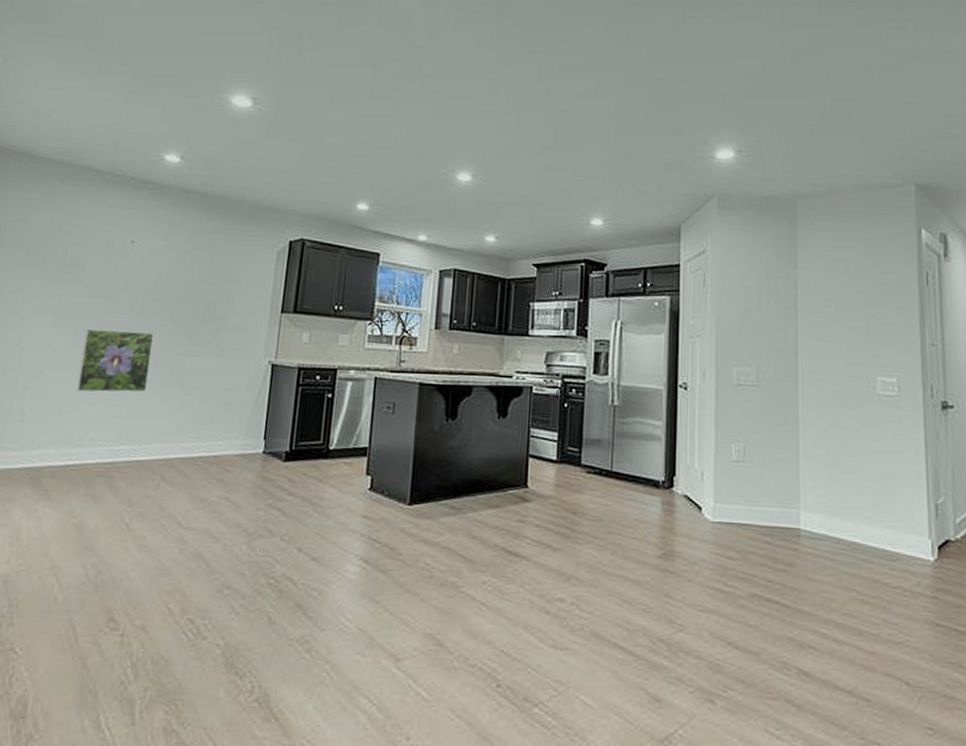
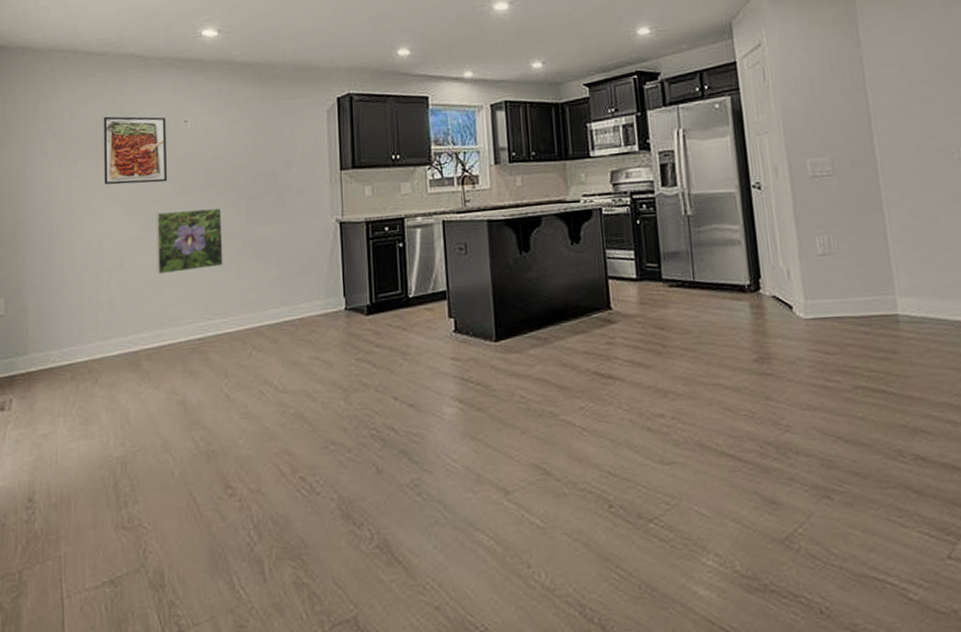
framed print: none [37,224,113,299] -> present [103,116,168,185]

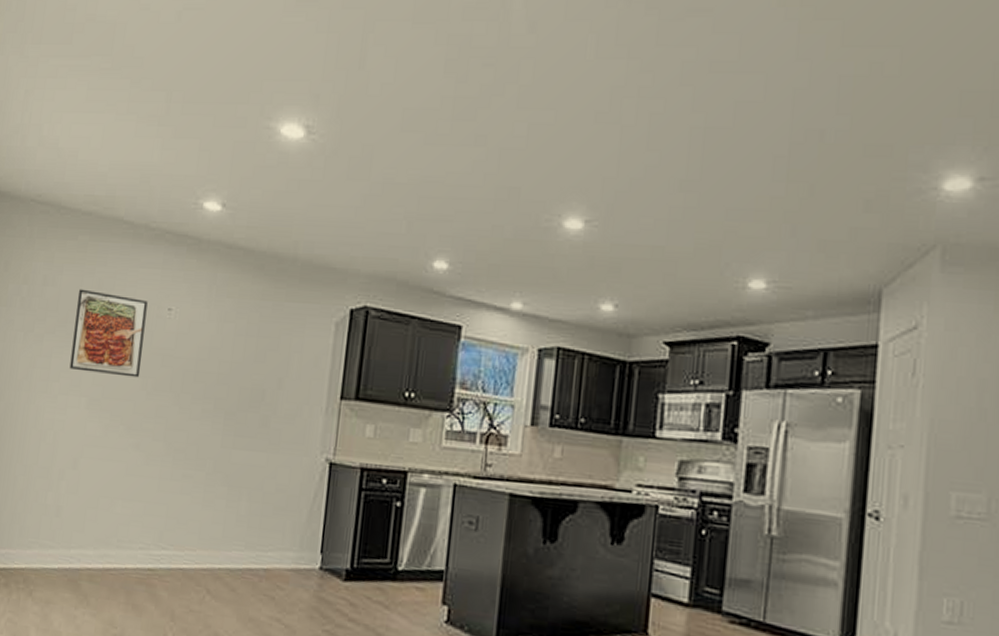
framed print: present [156,208,223,275] -> none [113,412,196,489]

